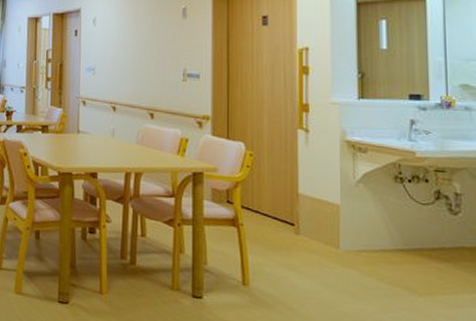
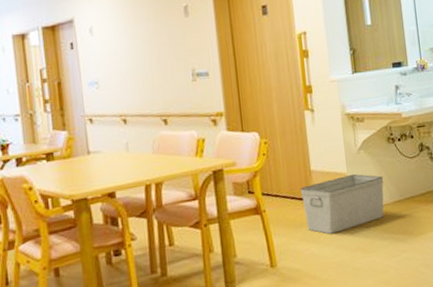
storage bin: none [283,207,386,267] -> present [300,173,384,234]

